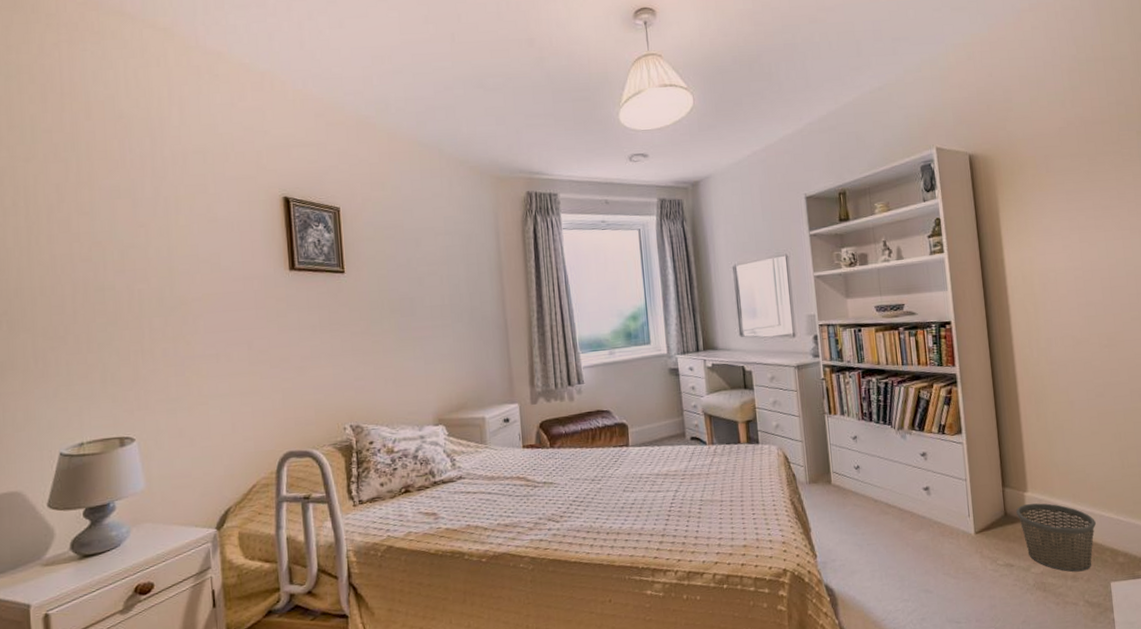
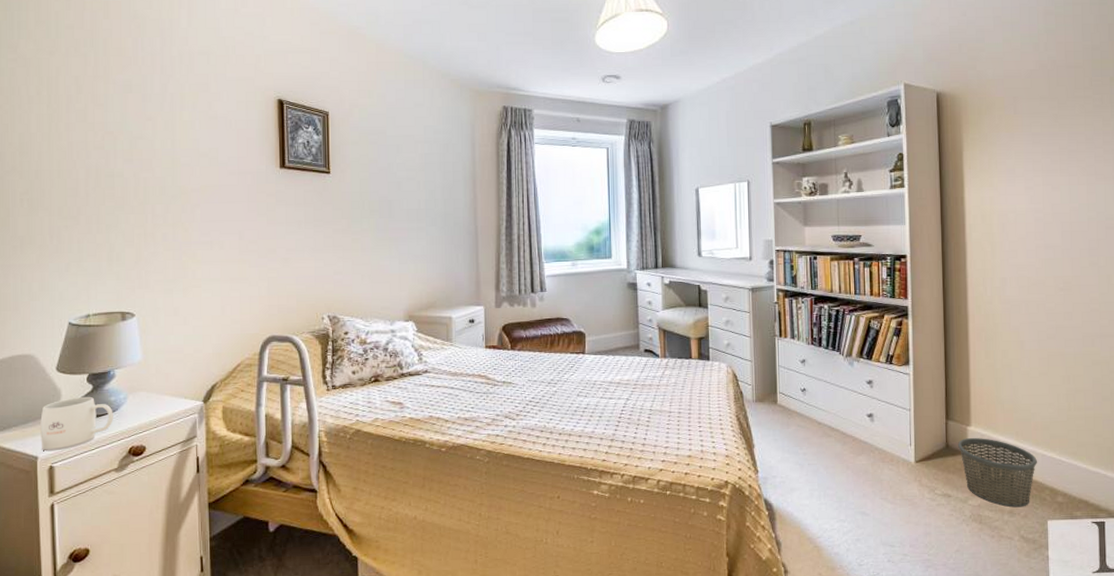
mug: none [31,532,116,598] -> present [40,396,113,452]

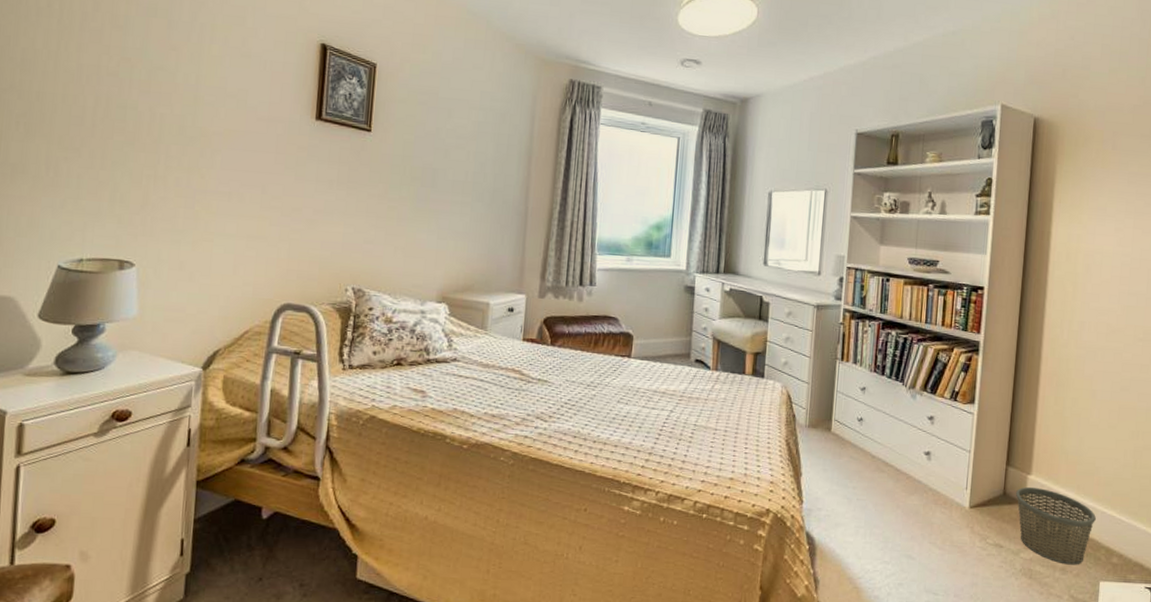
mug: present [40,396,113,452] -> none [11,349,99,408]

